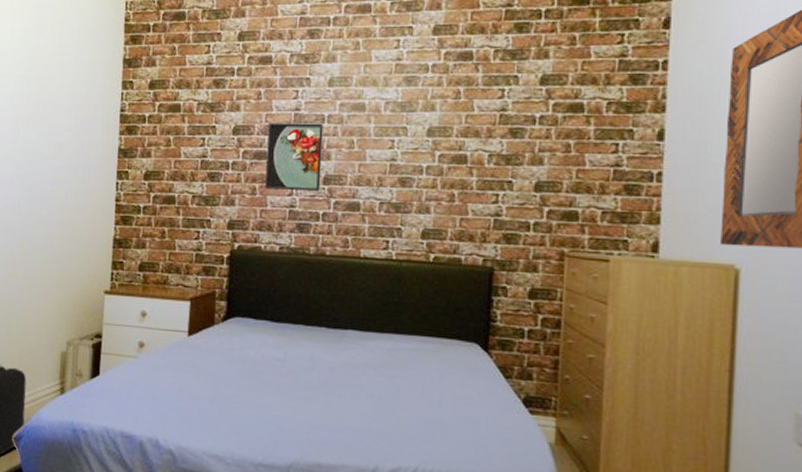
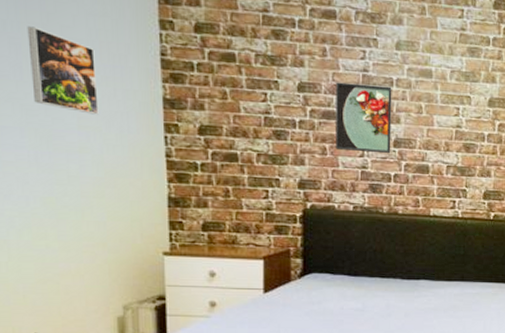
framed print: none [24,97,71,166] -> present [27,26,99,115]

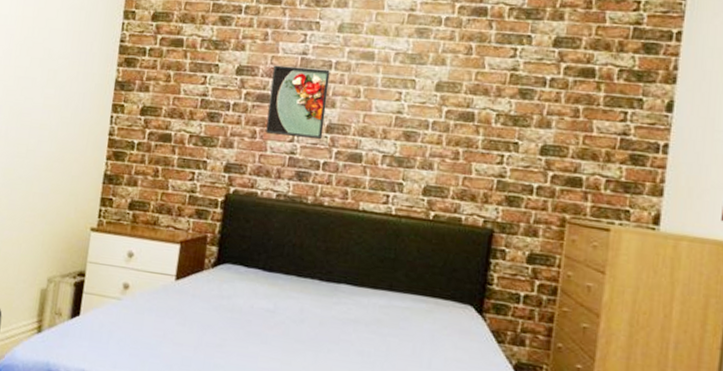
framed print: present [27,26,99,115] -> none [15,19,68,95]

